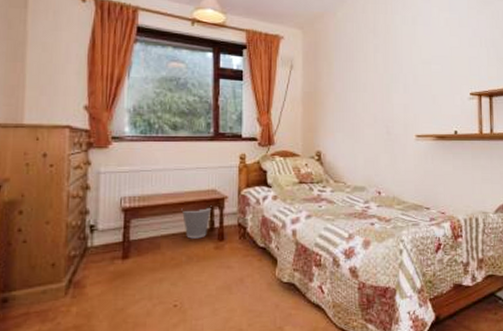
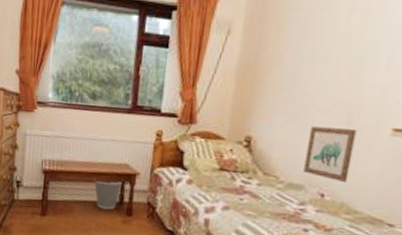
wall art: none [363,137,394,179] -> present [303,126,357,182]

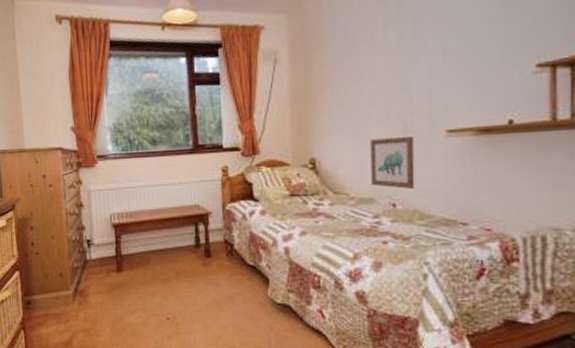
wastebasket: present [94,178,123,210] -> none [166,221,196,255]

